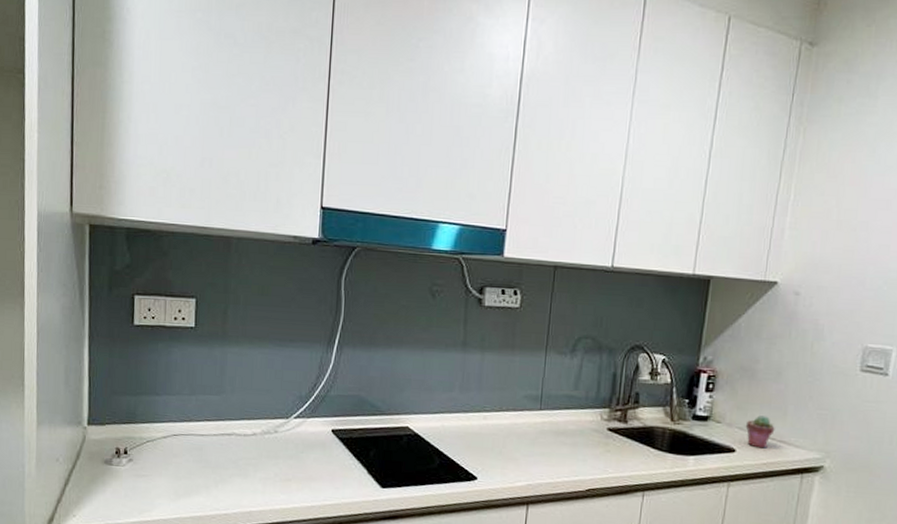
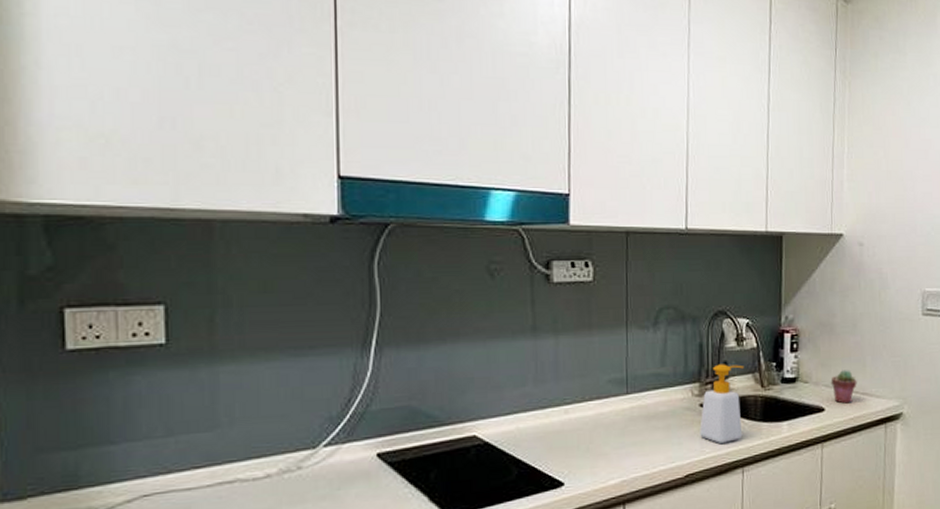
soap bottle: none [605,394,656,467] -> present [700,364,745,443]

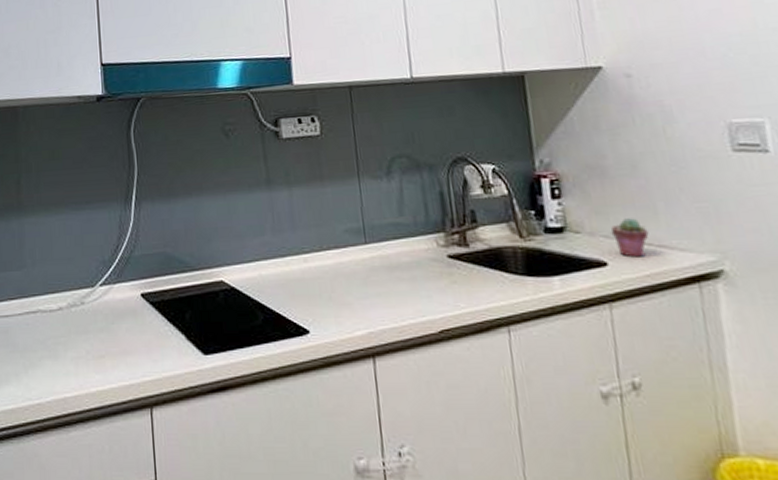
soap bottle: present [700,364,745,443] -> none [450,213,503,298]

